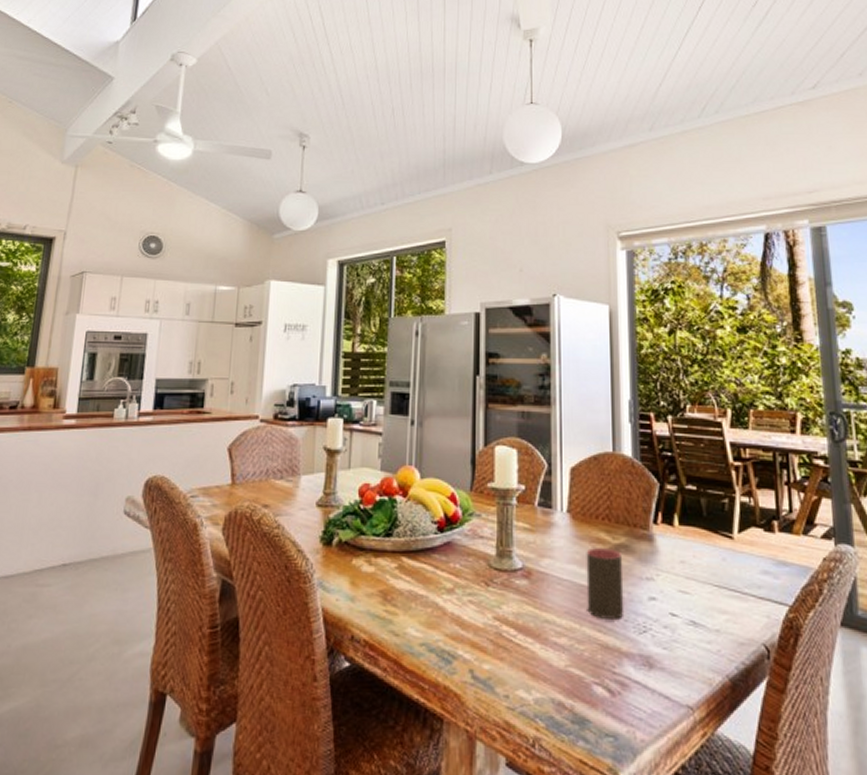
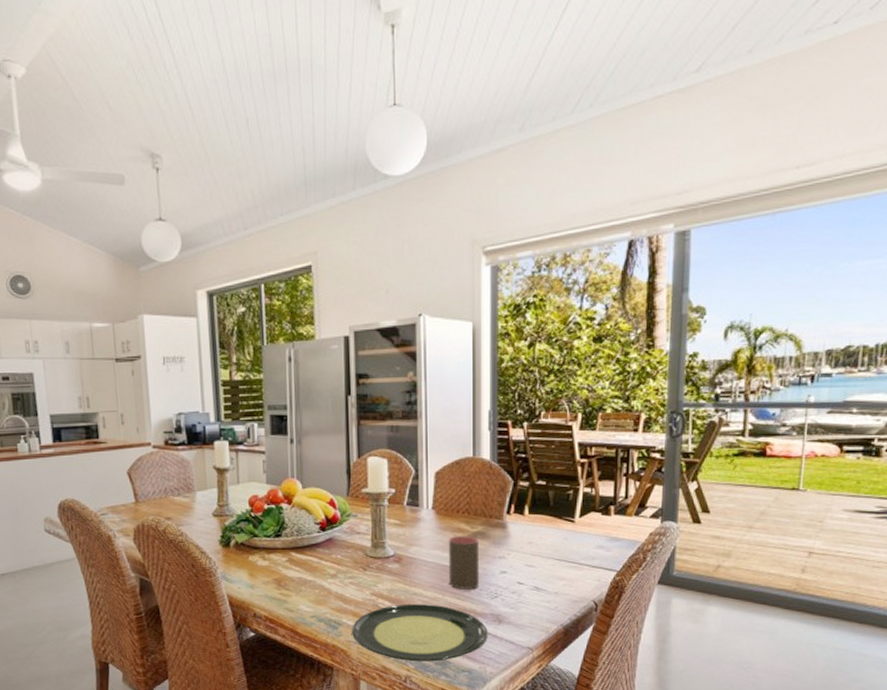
plate: none [469,634,638,719] -> present [352,604,489,662]

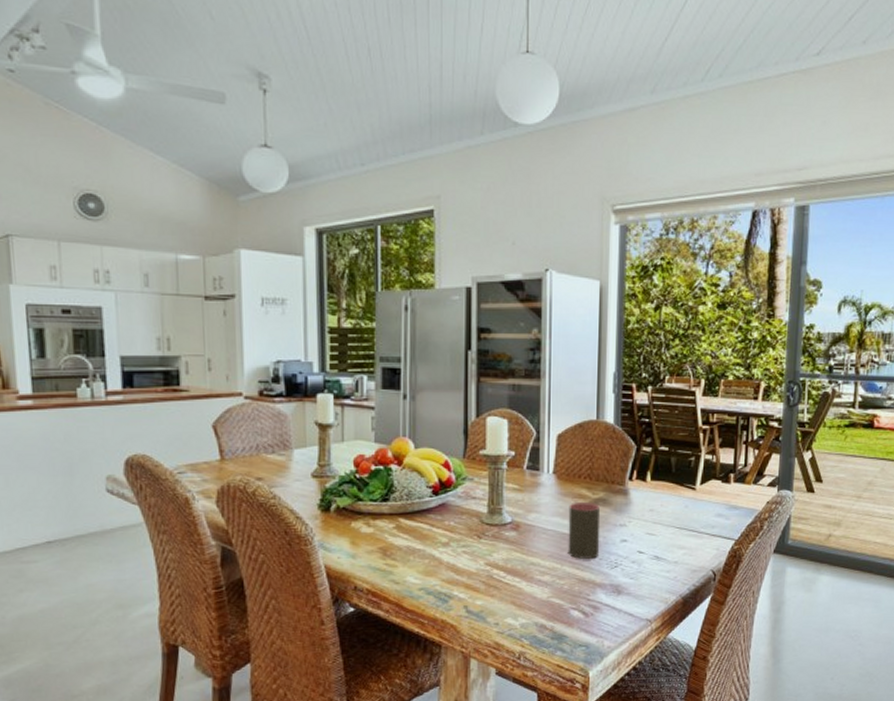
plate: present [352,604,489,662] -> none [463,575,608,637]

